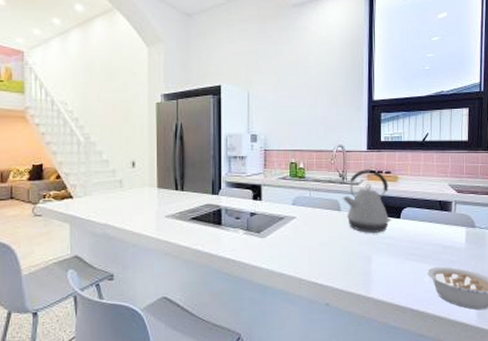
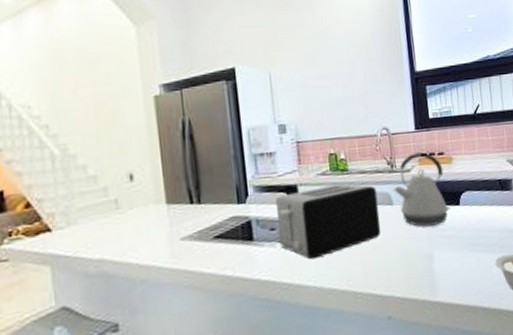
toaster: none [243,188,328,247] -> present [276,183,382,260]

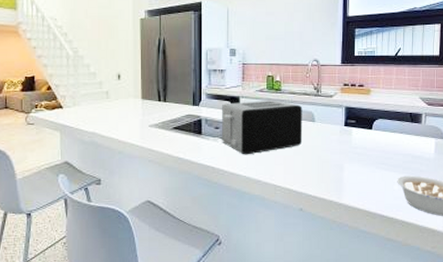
kettle: present [393,152,450,227] -> none [317,83,363,143]

